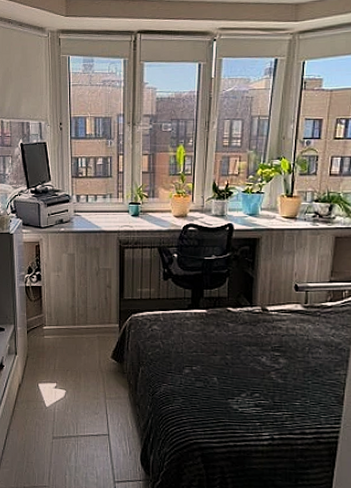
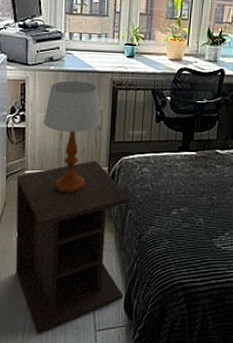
nightstand: none [36,318,142,480] -> present [15,161,131,334]
table lamp: none [57,241,110,349] -> present [43,80,101,193]

